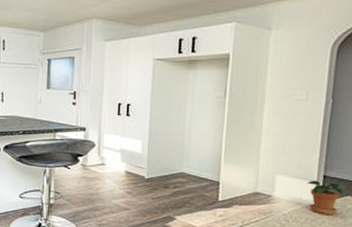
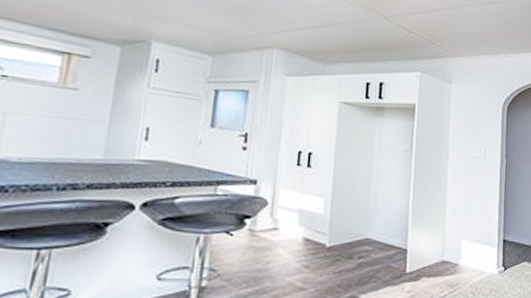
potted plant: present [307,180,343,216] -> none [489,245,520,285]

